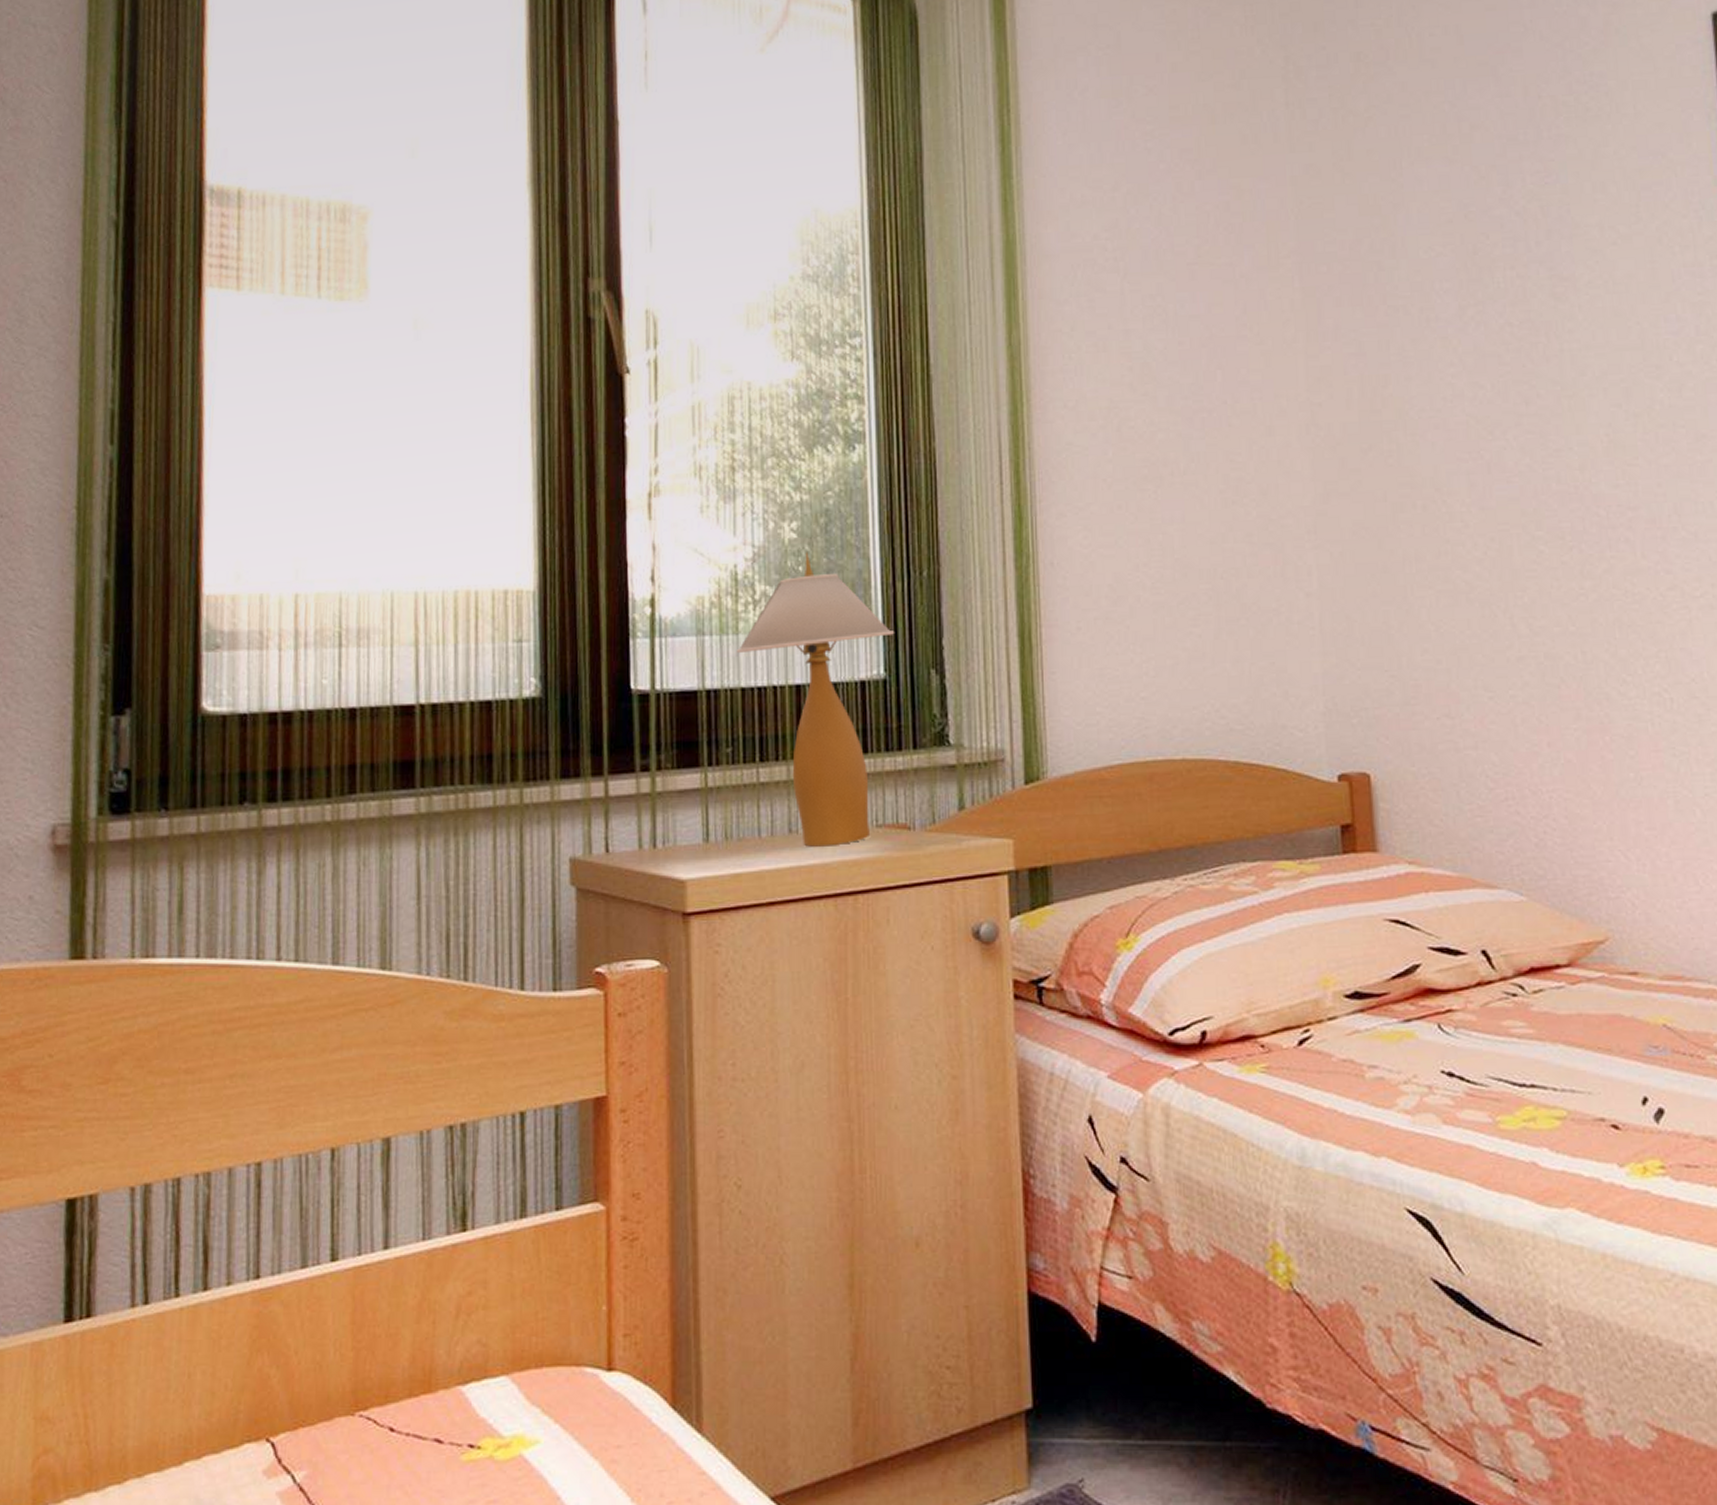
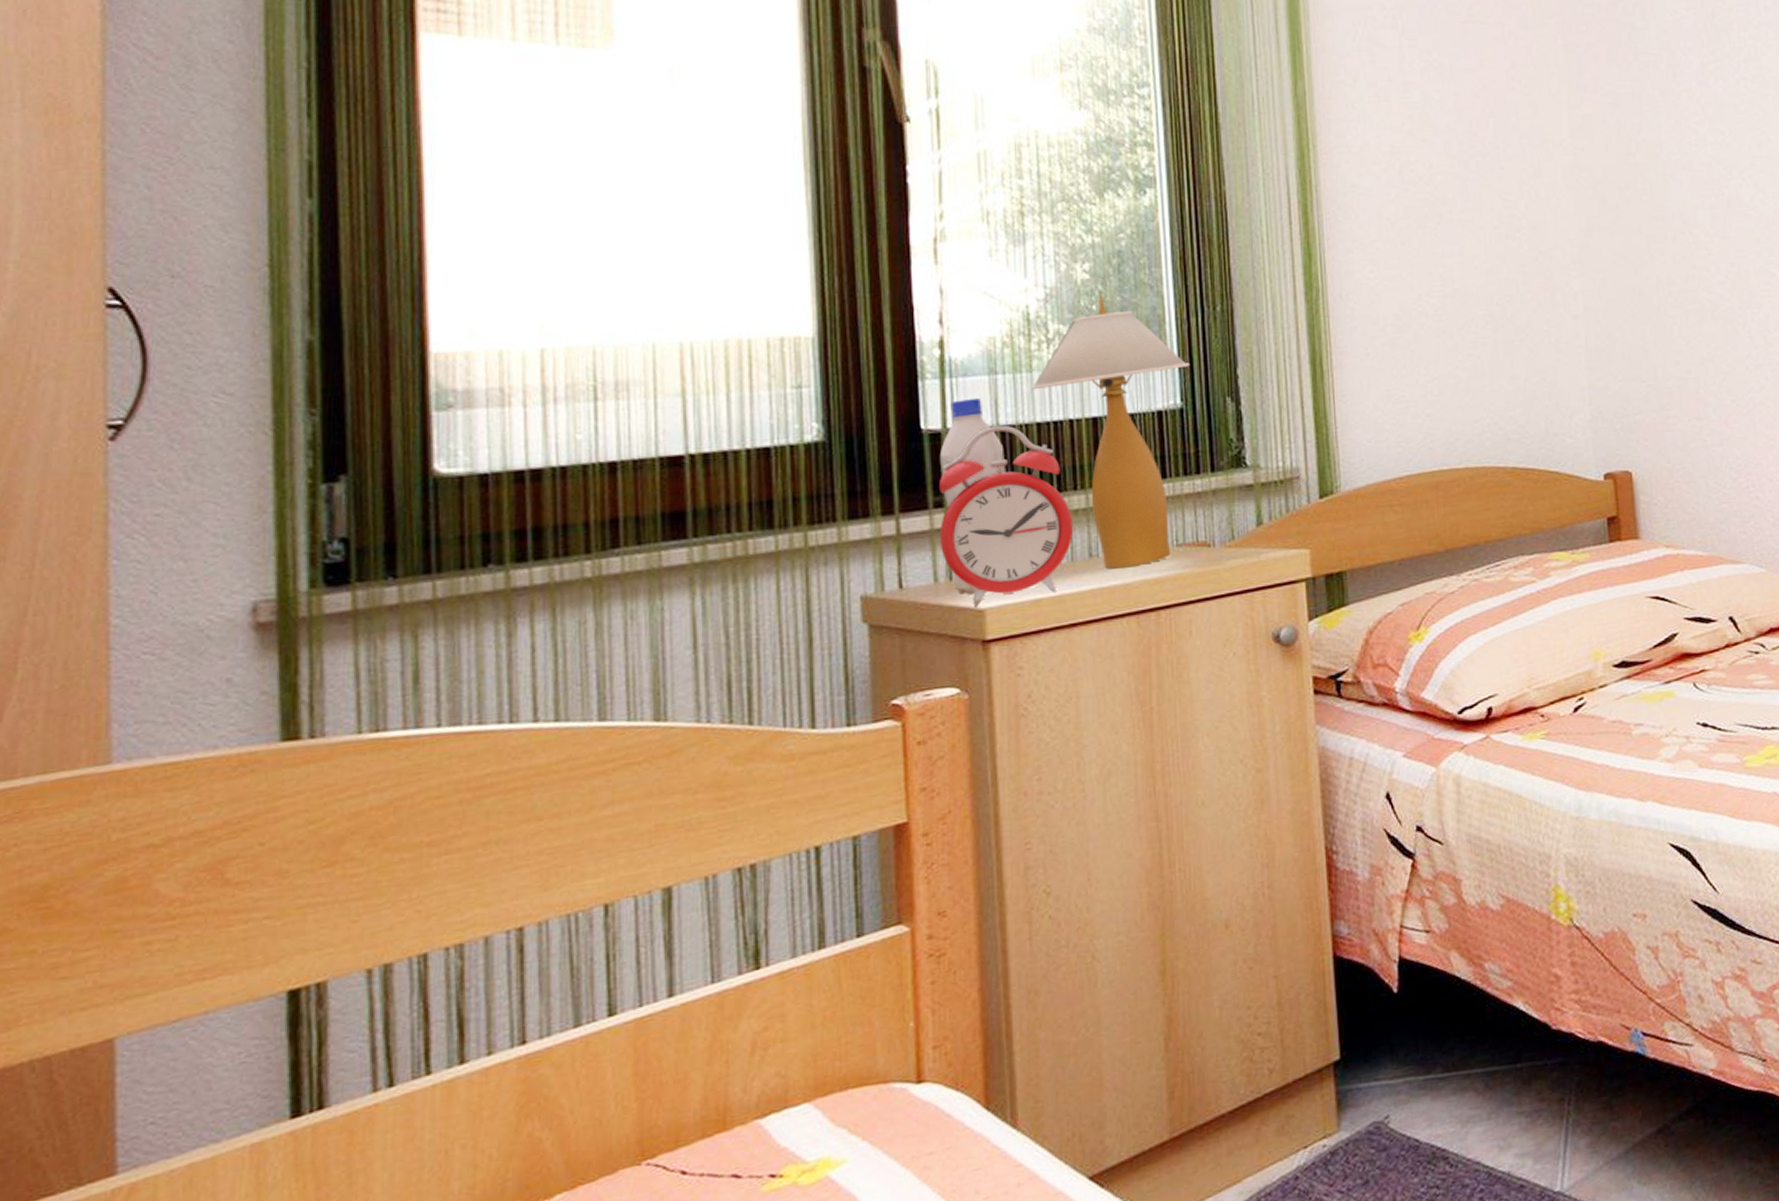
alarm clock: none [645,689,773,878] -> present [938,425,1073,608]
water bottle: none [647,659,711,865] -> present [939,397,1006,595]

